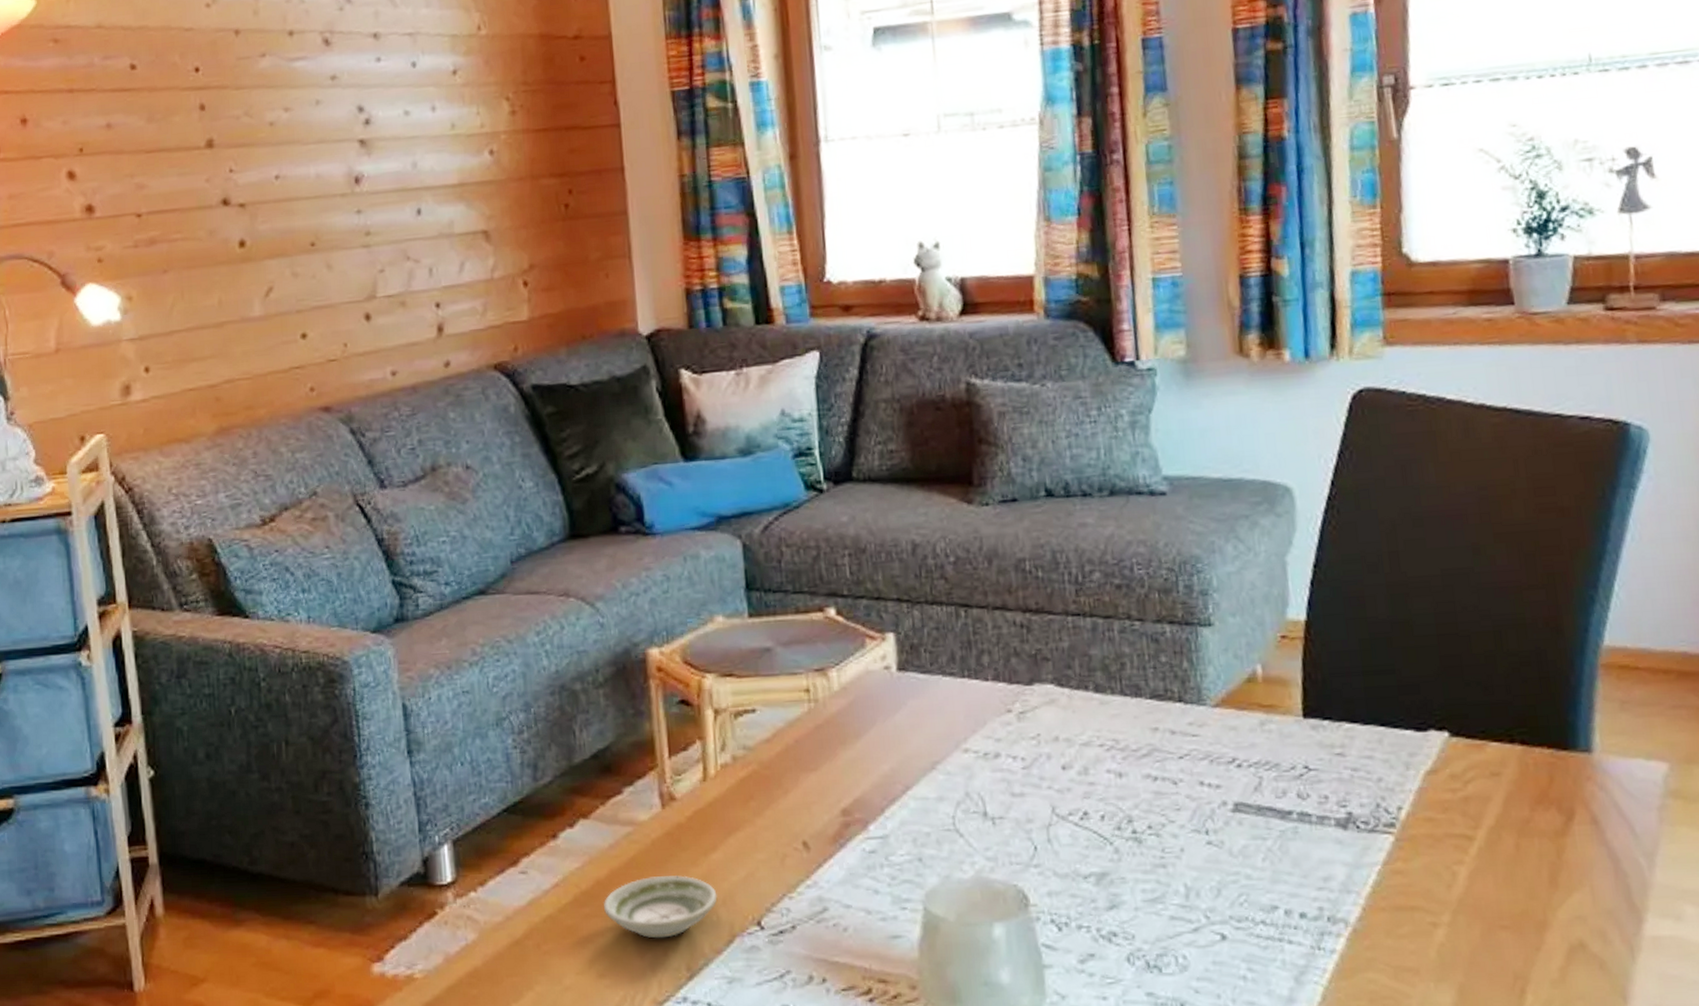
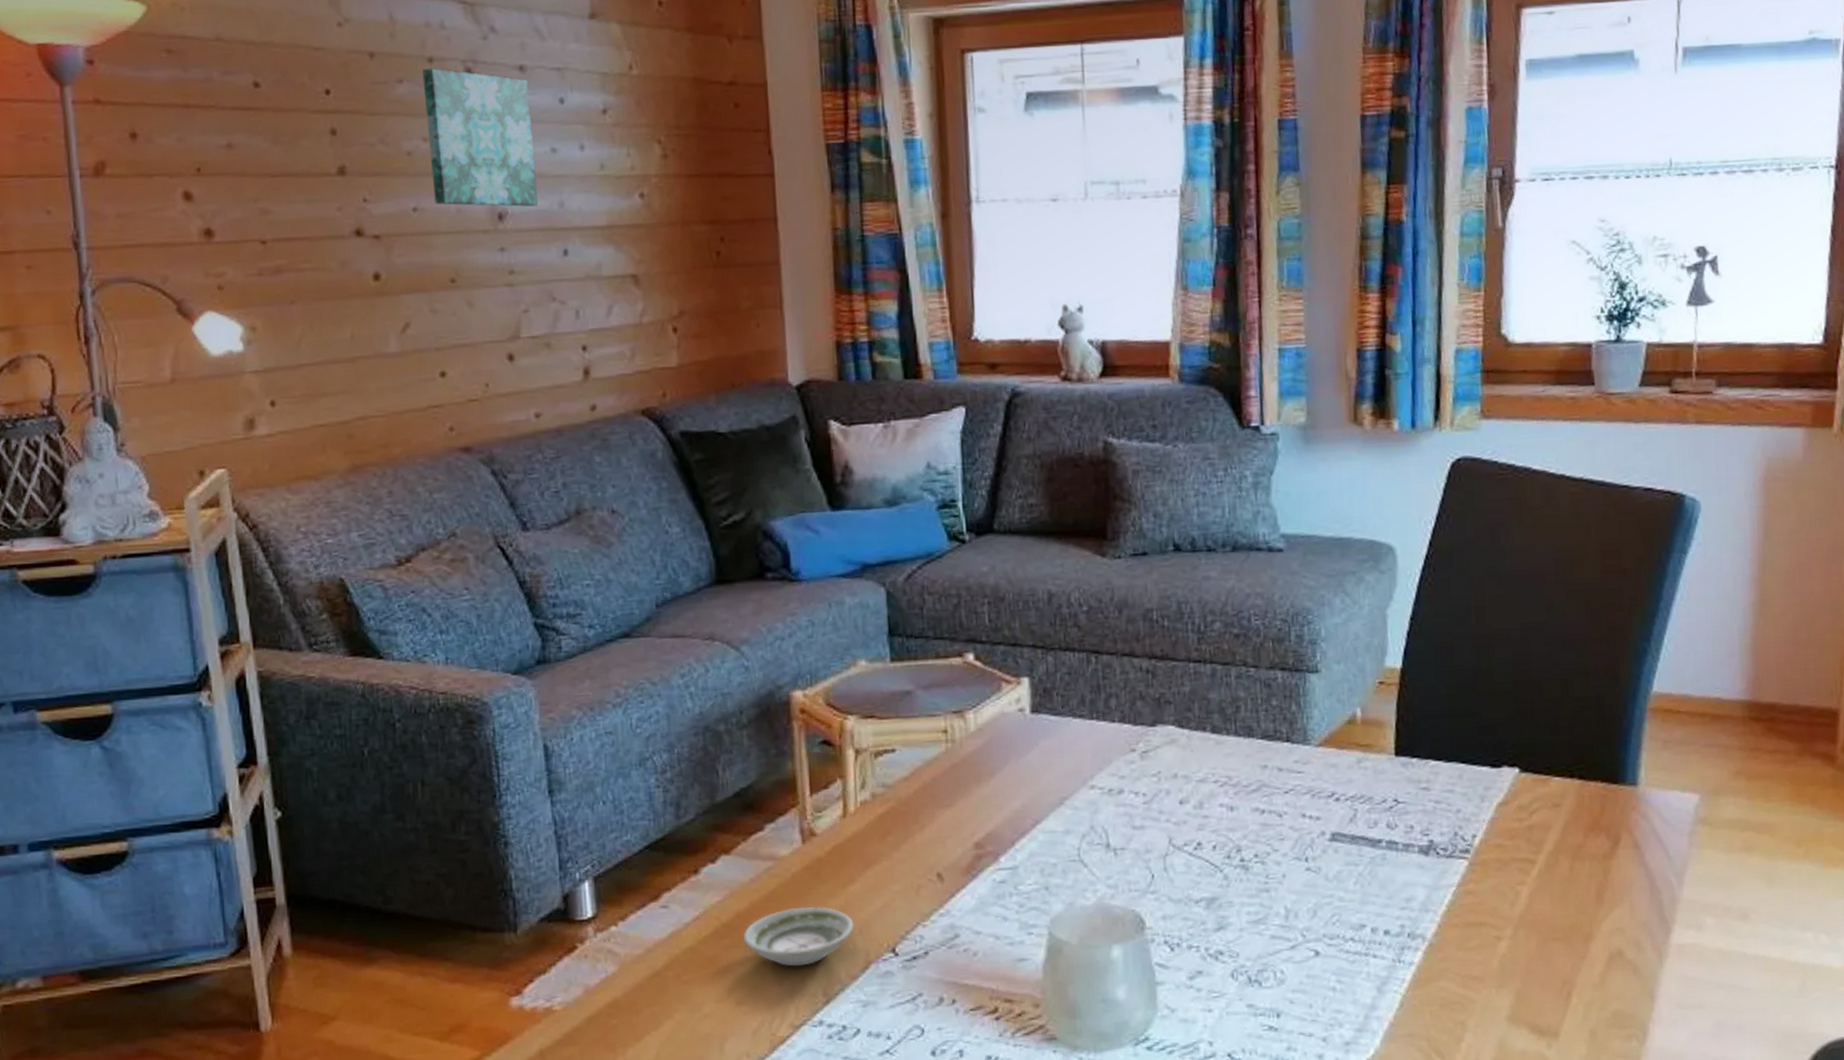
wall art: none [283,40,393,172] -> present [422,68,539,207]

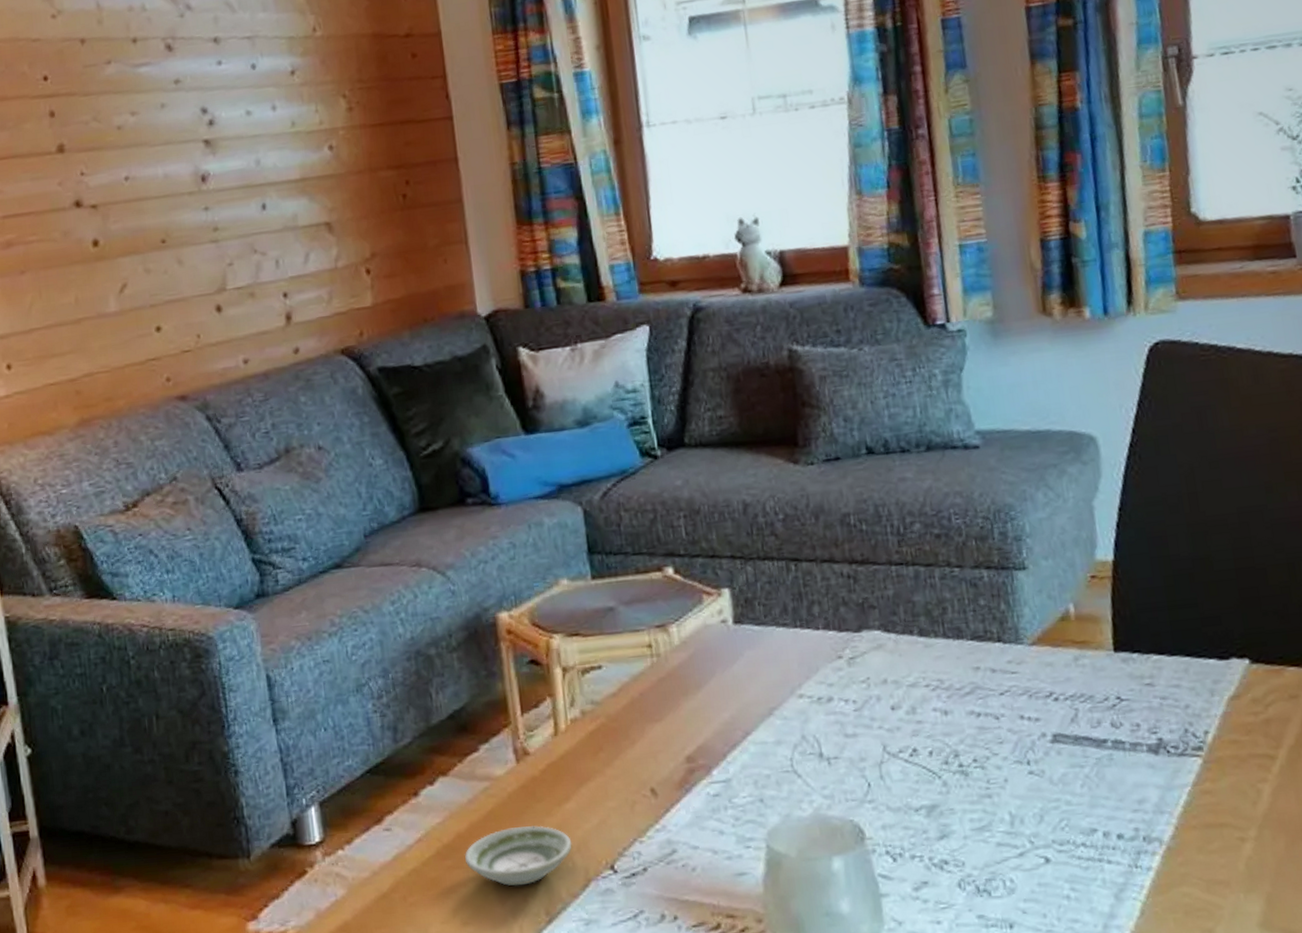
wall art: present [422,68,539,207] -> none [128,47,237,173]

